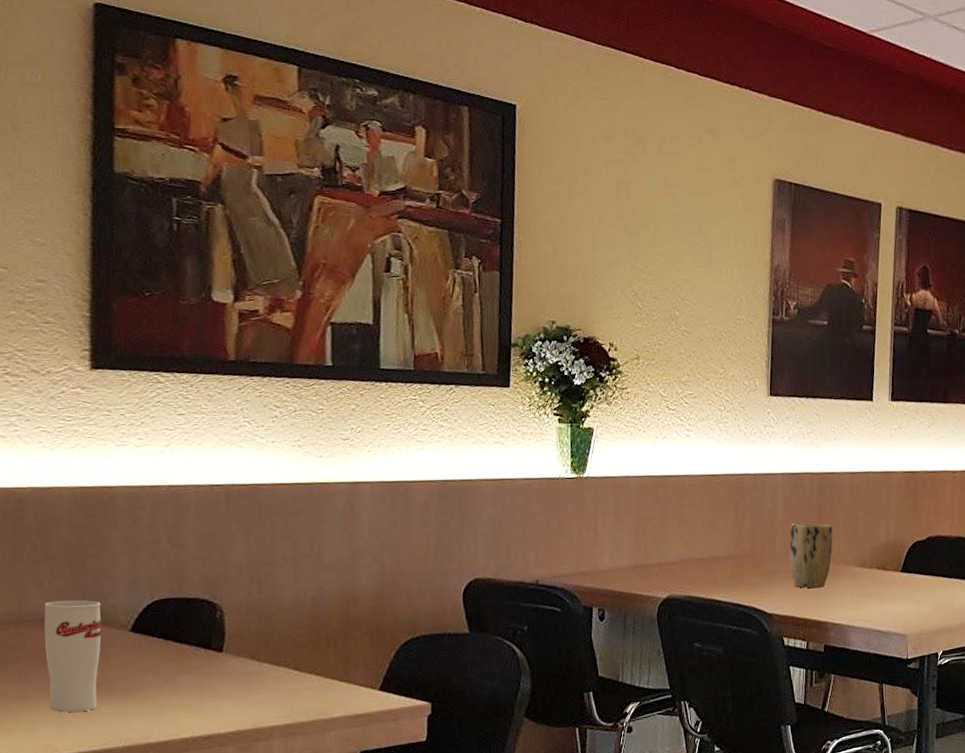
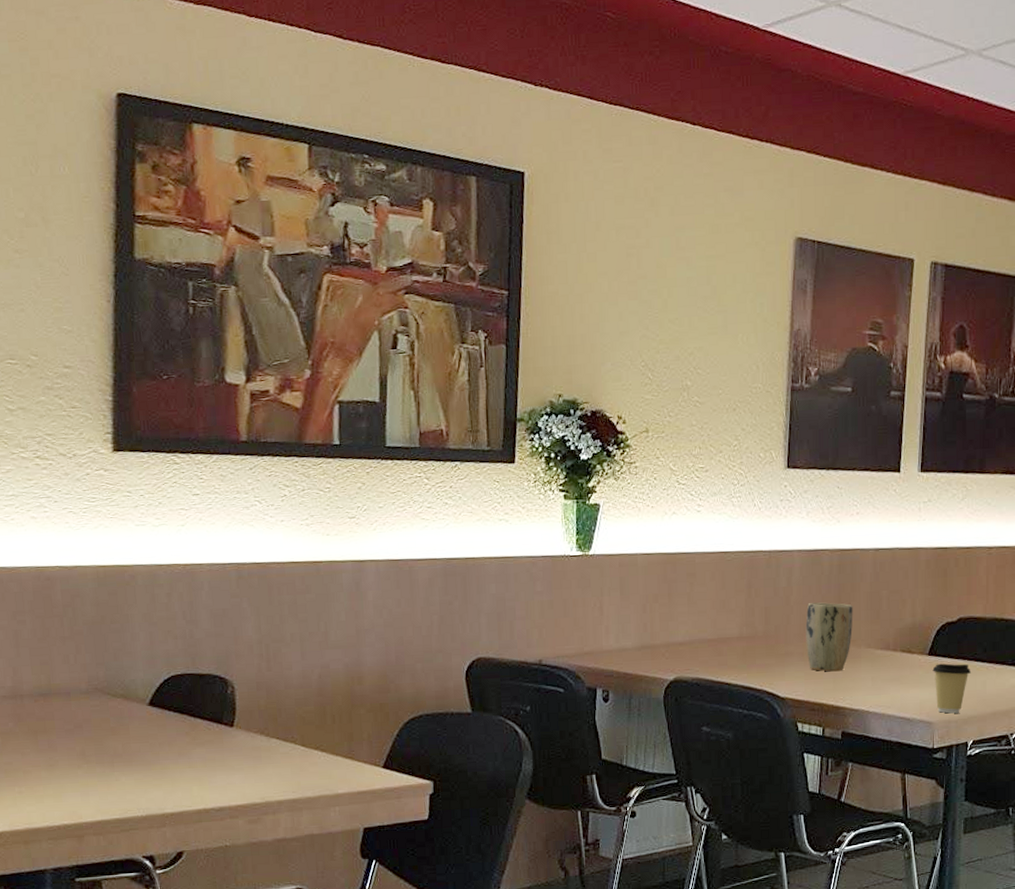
cup: present [44,600,102,713] -> none [70,674,122,782]
coffee cup: none [905,579,939,626] -> present [932,663,971,714]

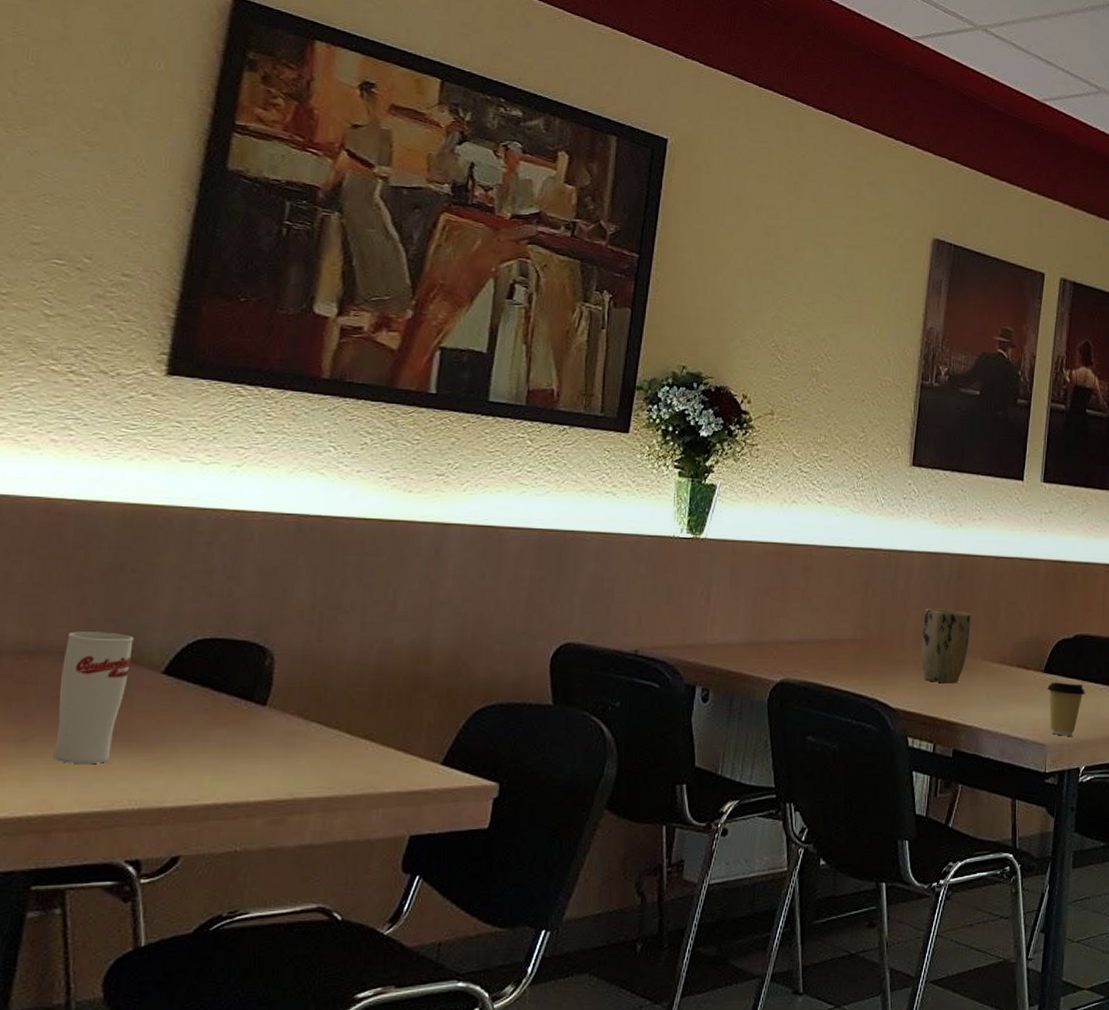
cup: none [70,674,122,782] -> present [53,631,134,765]

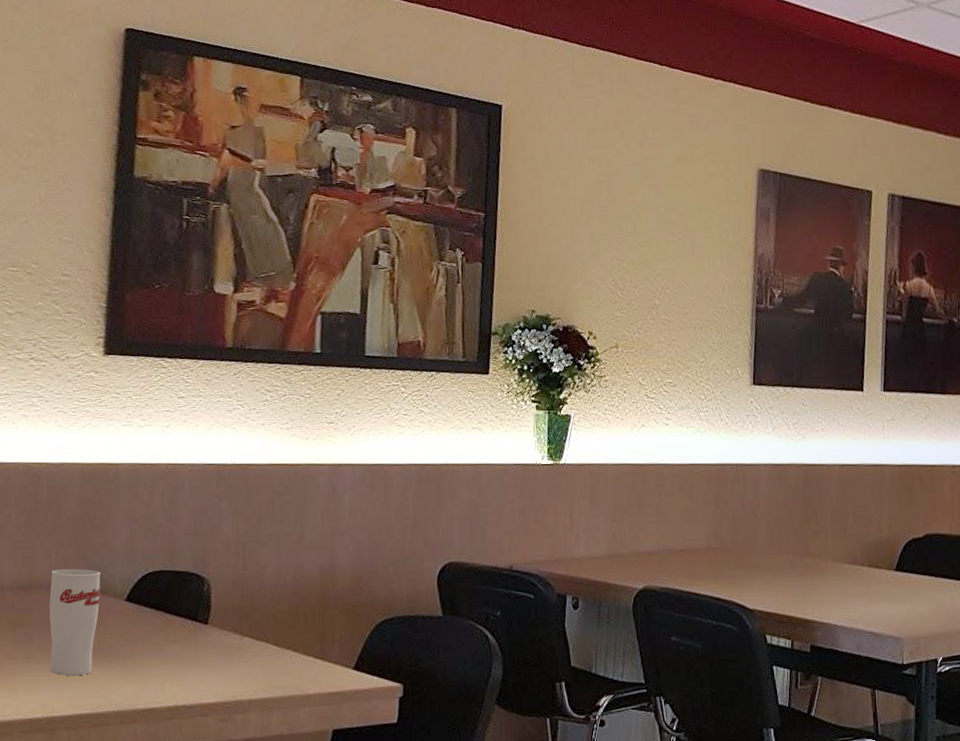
plant pot: present [921,608,971,684] -> none [773,516,820,585]
coffee cup: present [1047,682,1085,736] -> none [900,579,938,630]

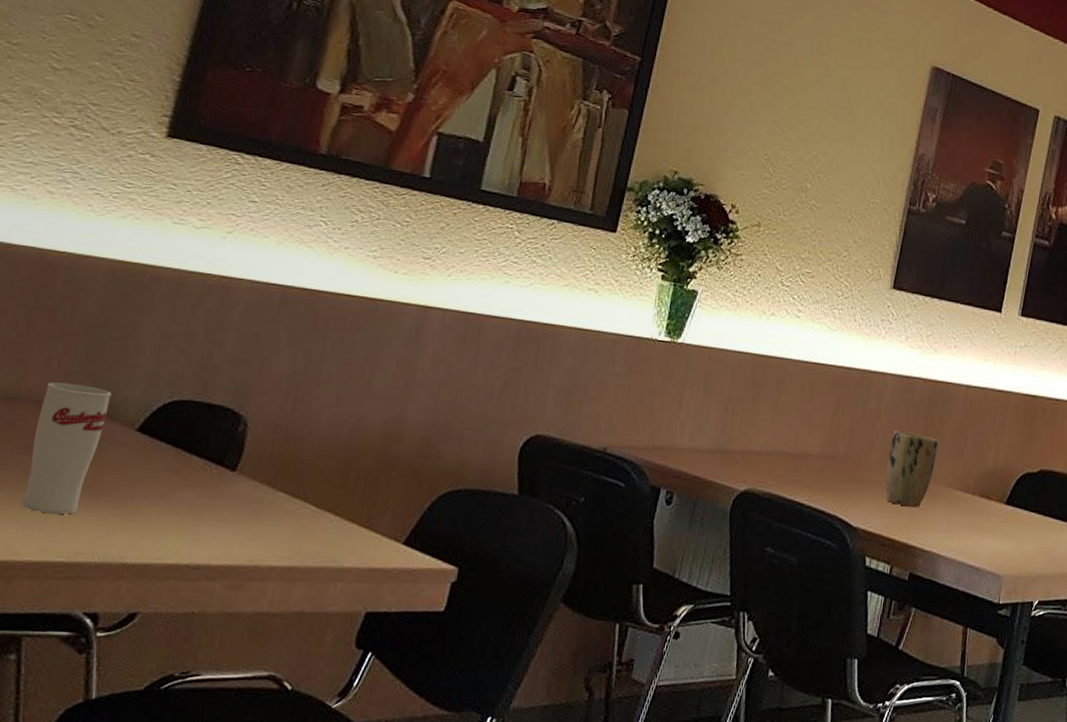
plant pot: none [773,516,820,585] -> present [885,431,939,508]

